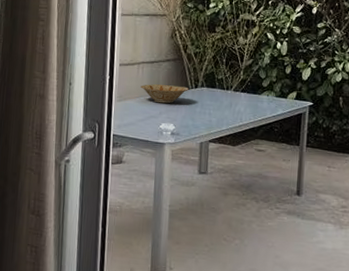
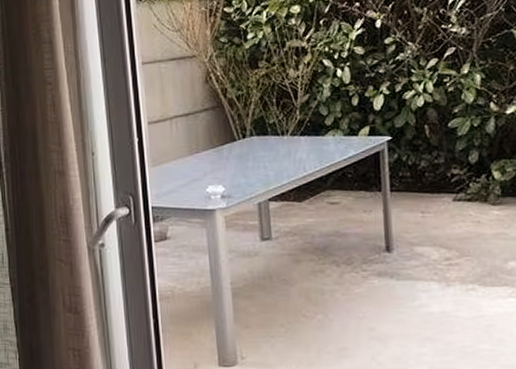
bowl: present [140,84,190,104] -> none [176,138,236,163]

